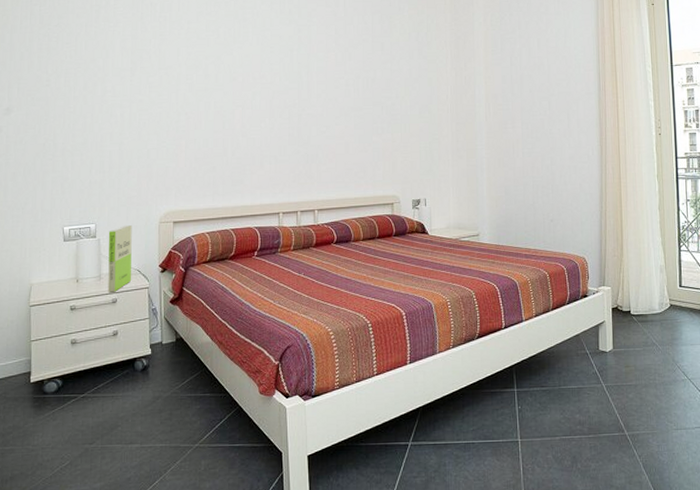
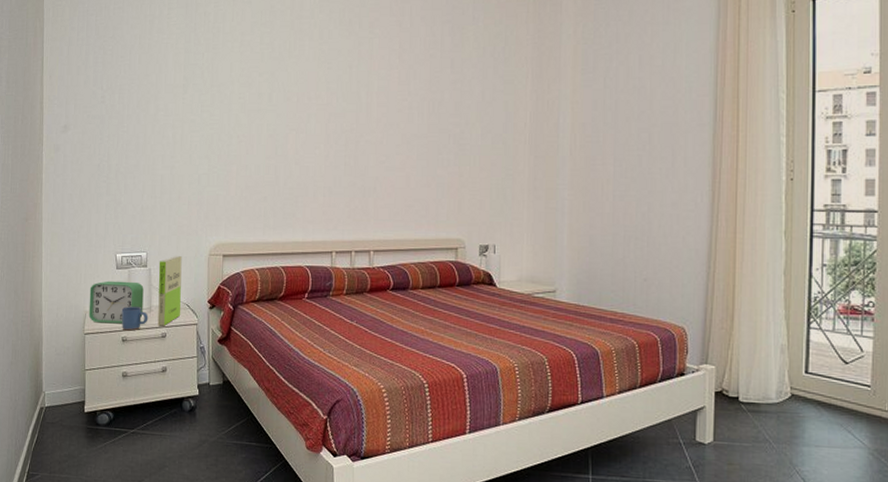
alarm clock: none [34,252,93,294] -> present [88,280,144,324]
mug: none [69,275,98,300] -> present [121,306,149,331]

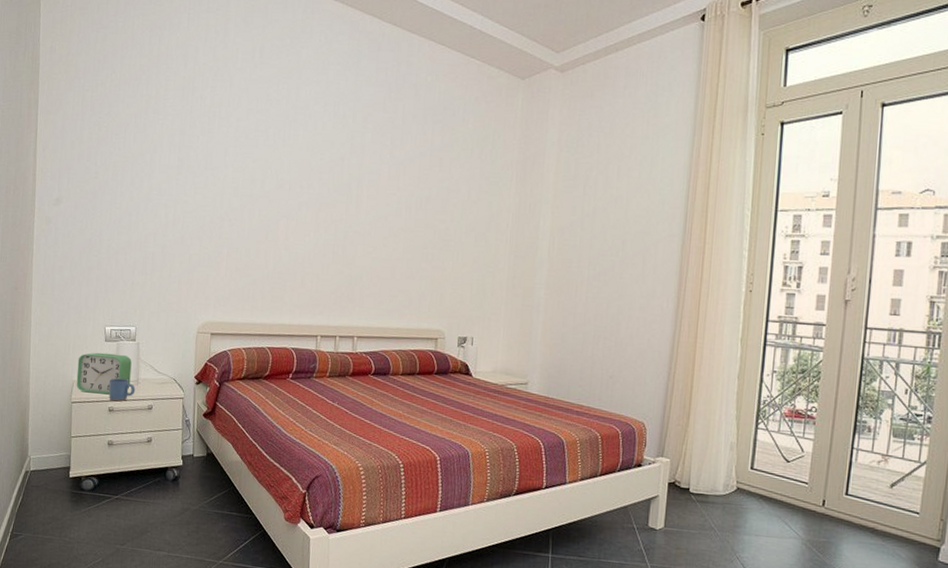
book: present [157,255,182,326] -> none [144,331,171,399]

